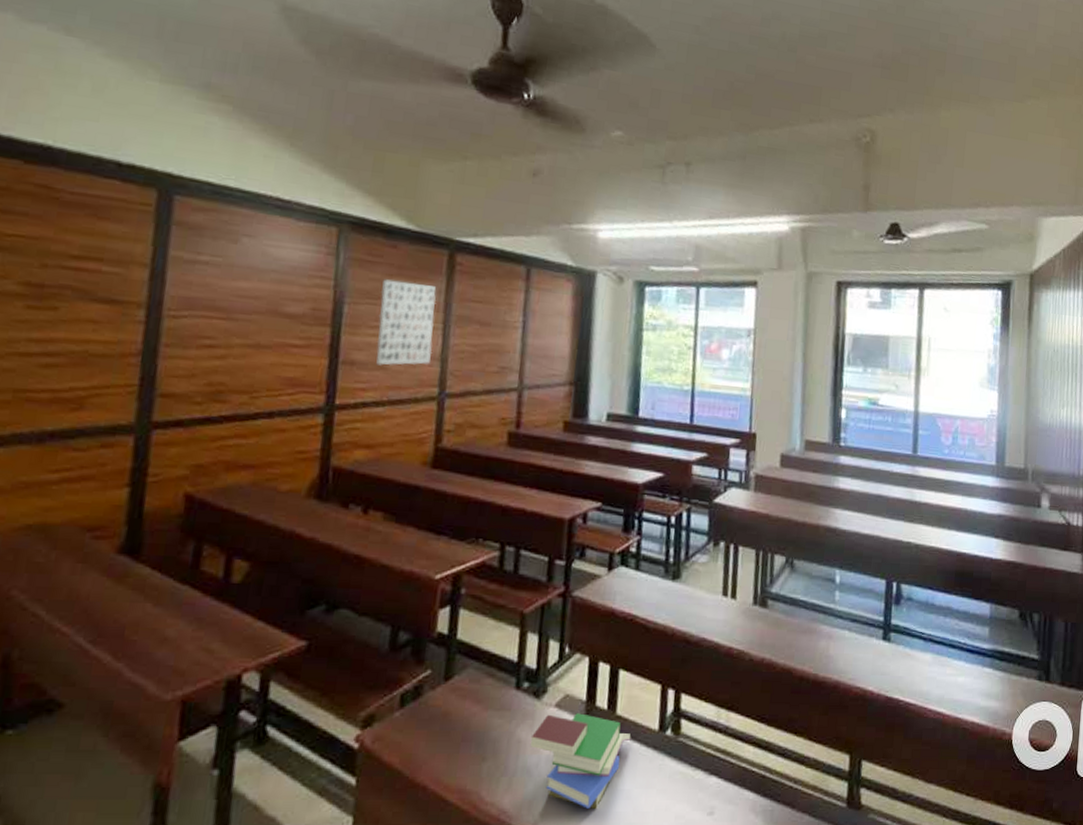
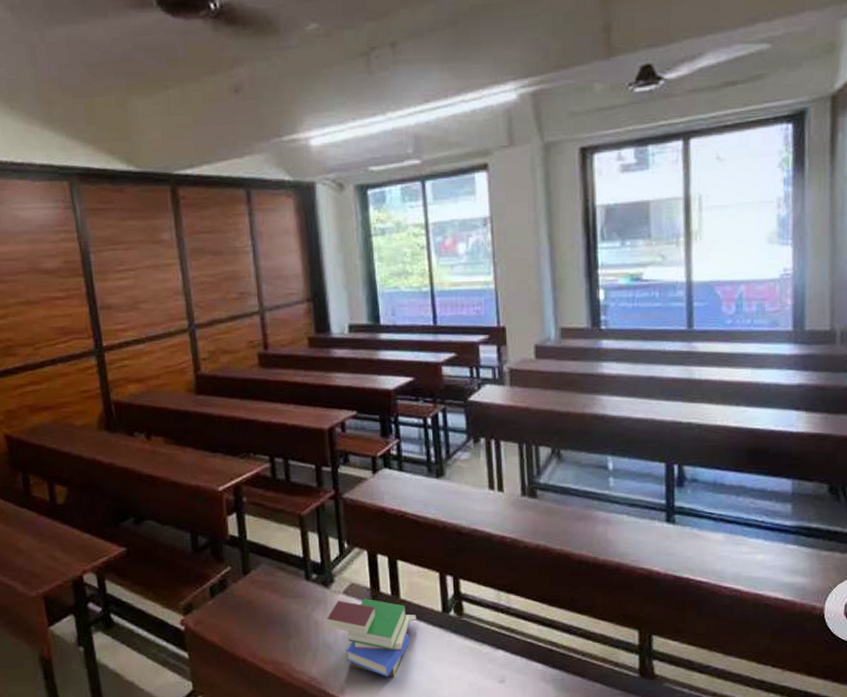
wall art: present [376,279,437,366] -> none [118,222,176,306]

